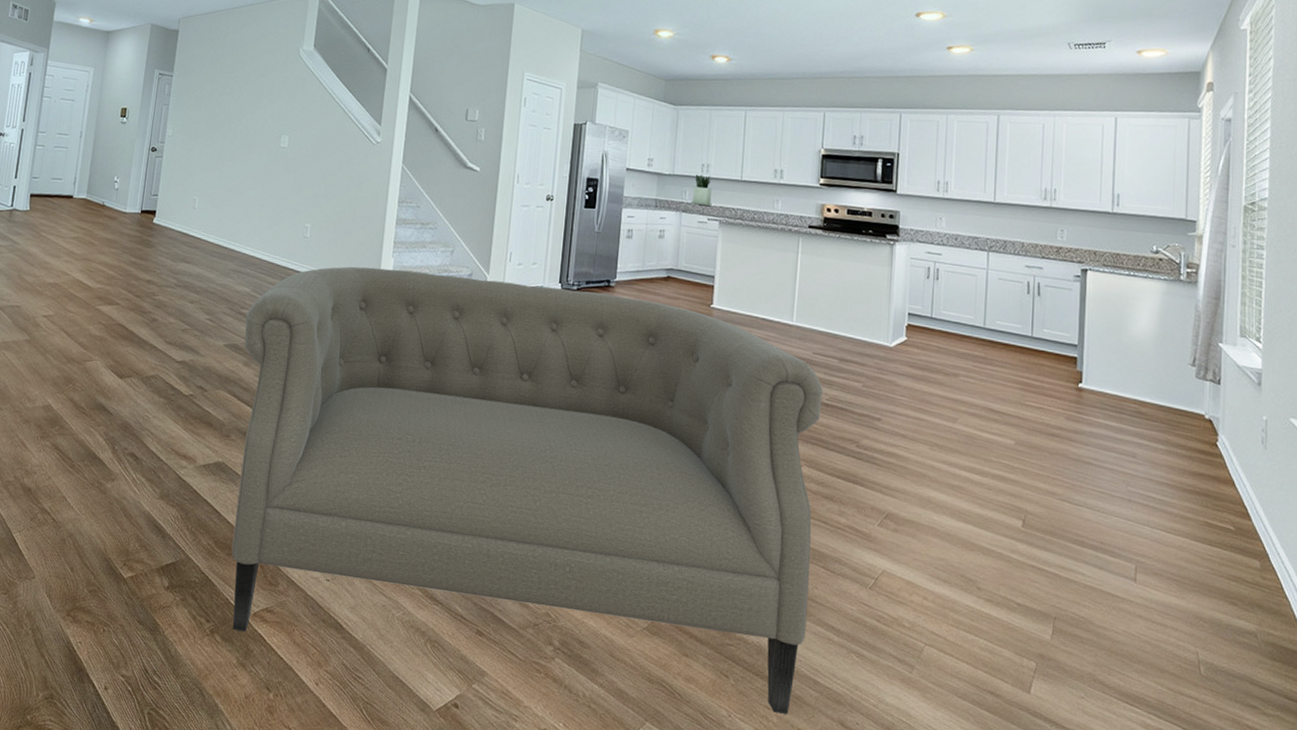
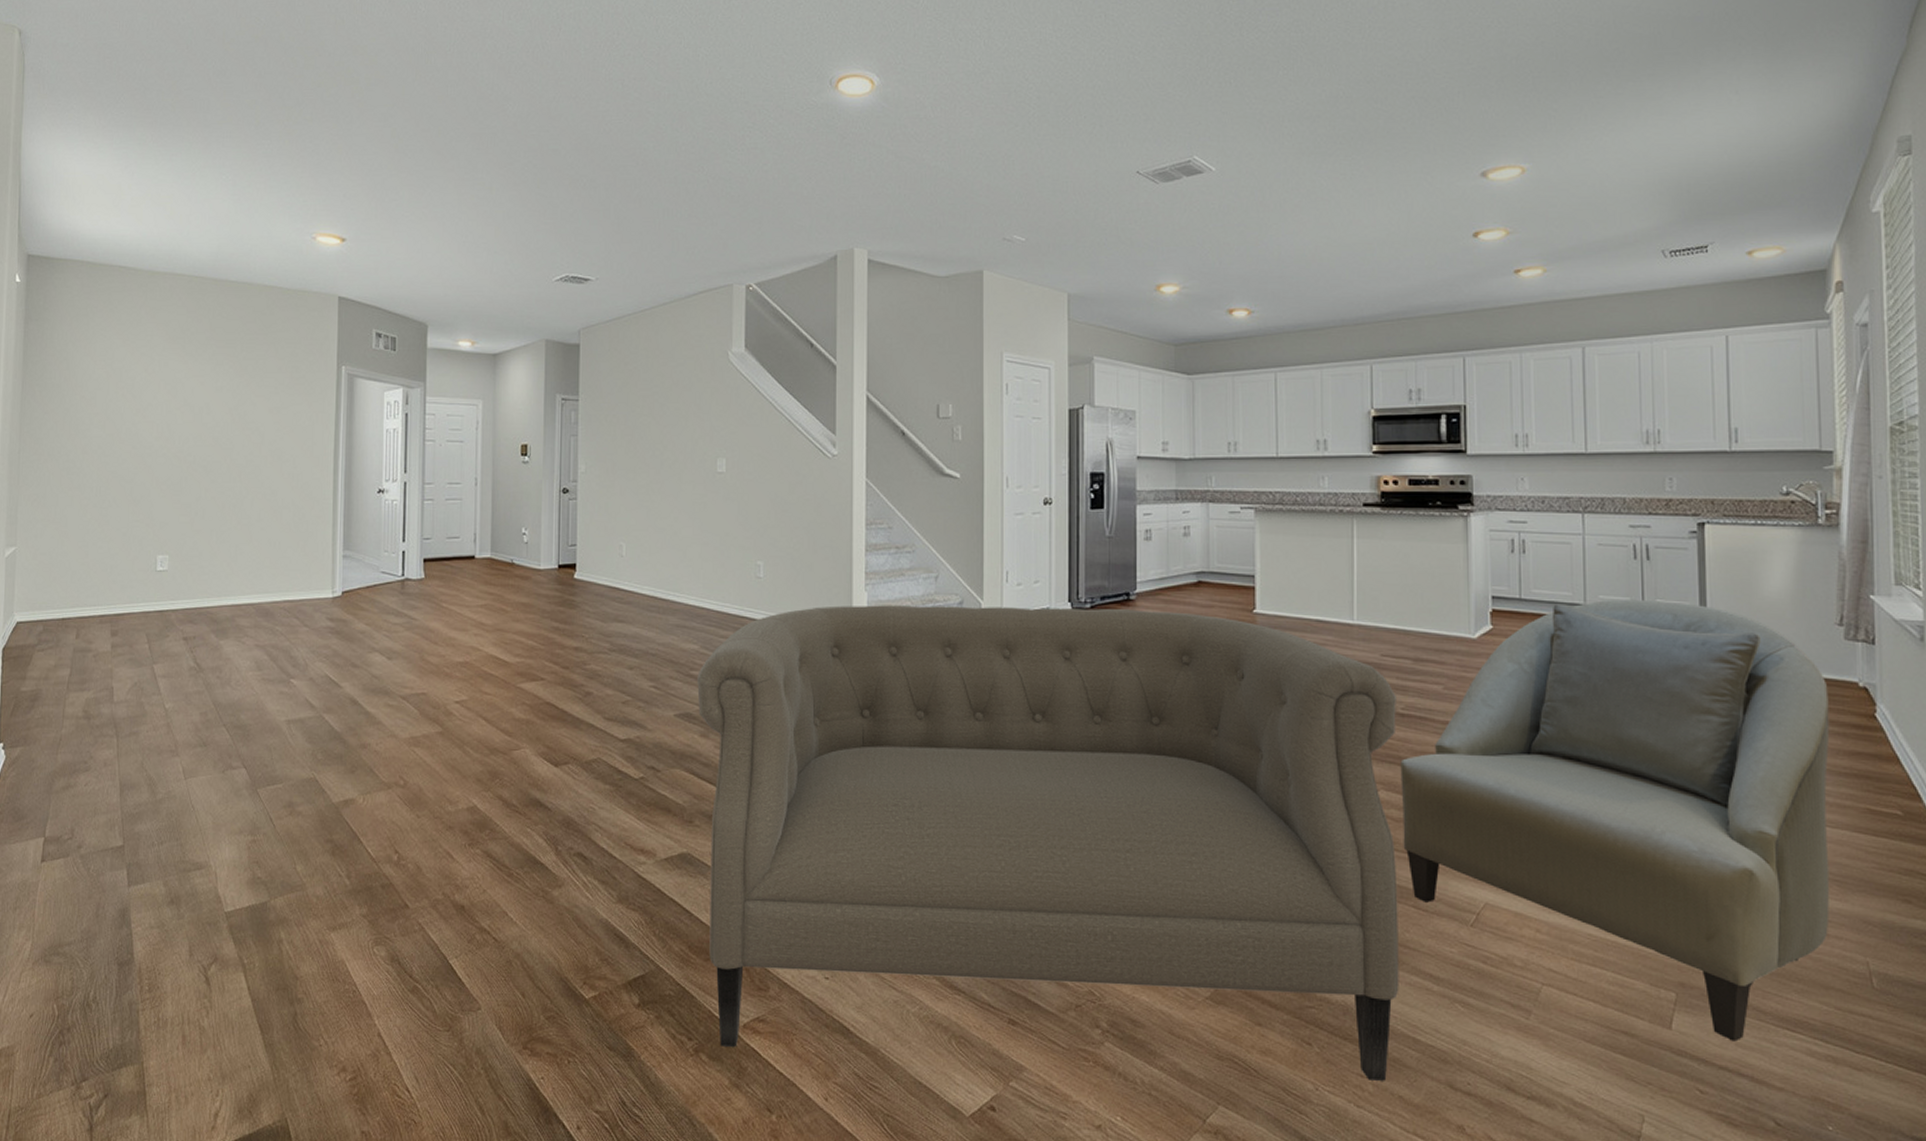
planter: present [691,174,712,206] -> none [1218,455,1245,493]
armchair: none [818,324,1180,709] -> present [1400,599,1830,1042]

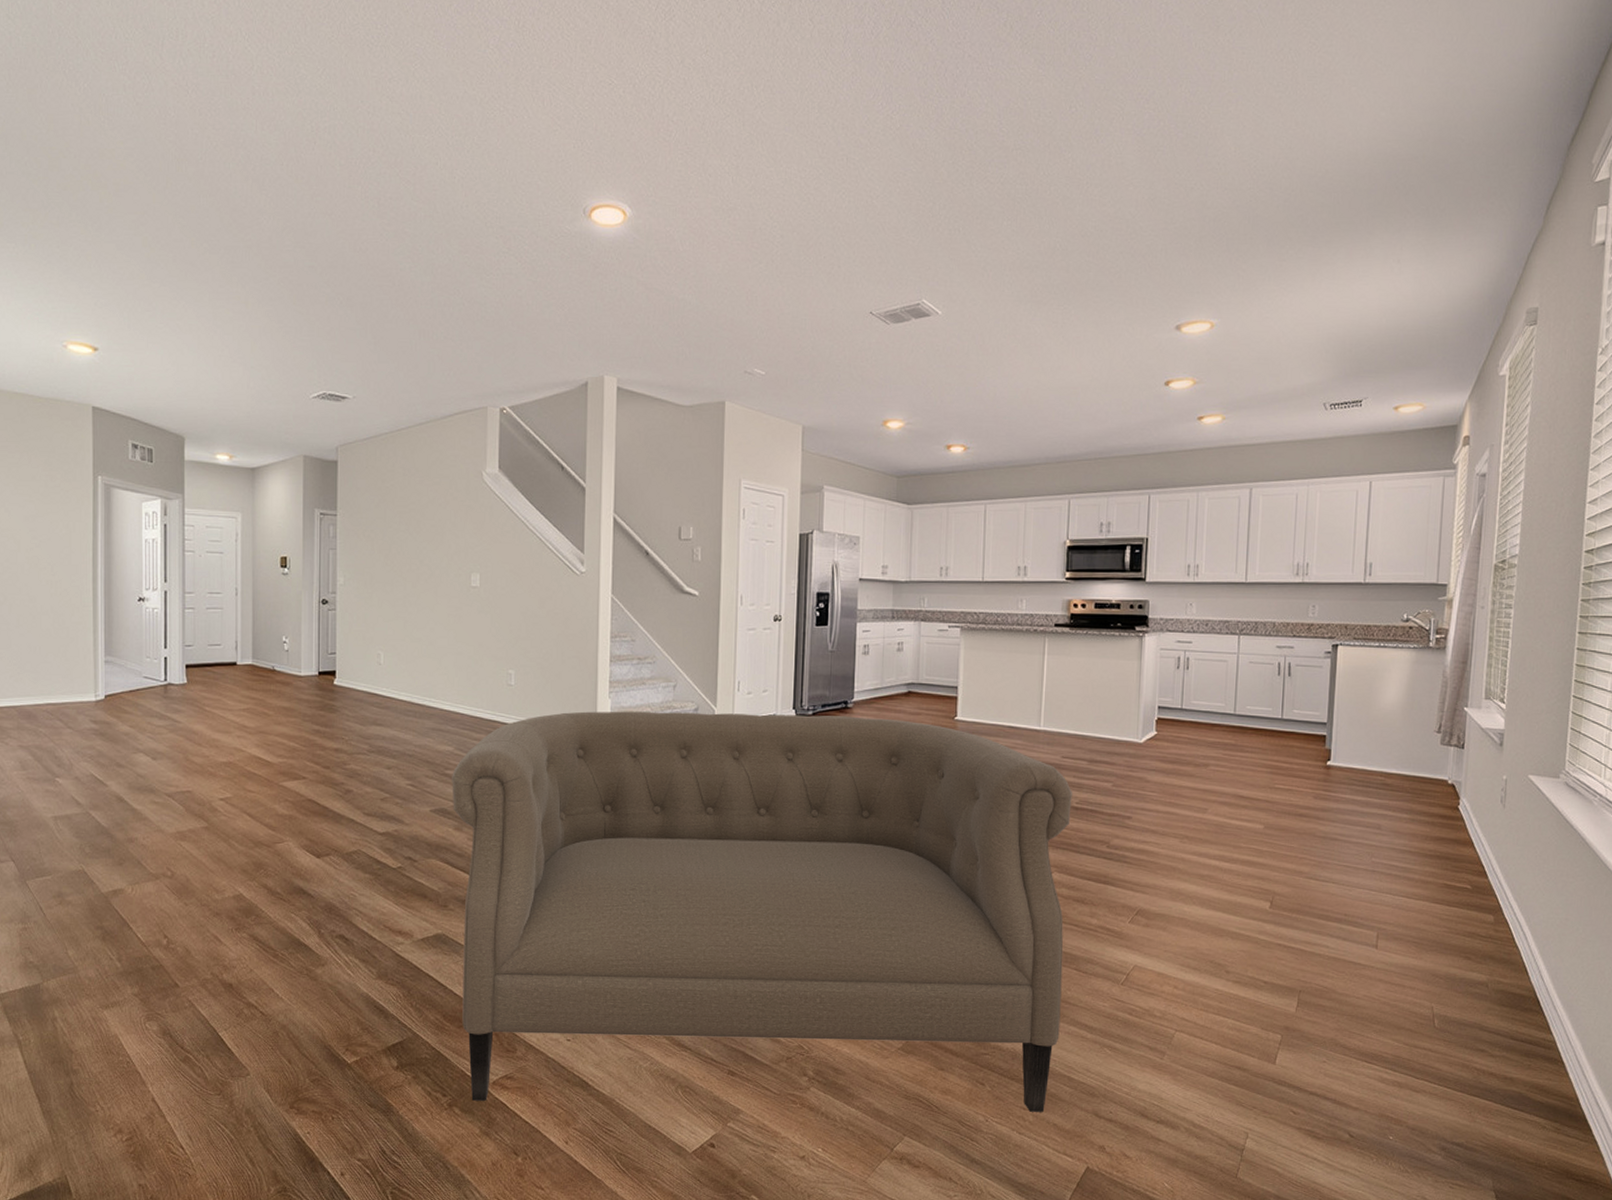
armchair: present [1400,599,1830,1042] -> none [1070,709,1424,1072]

